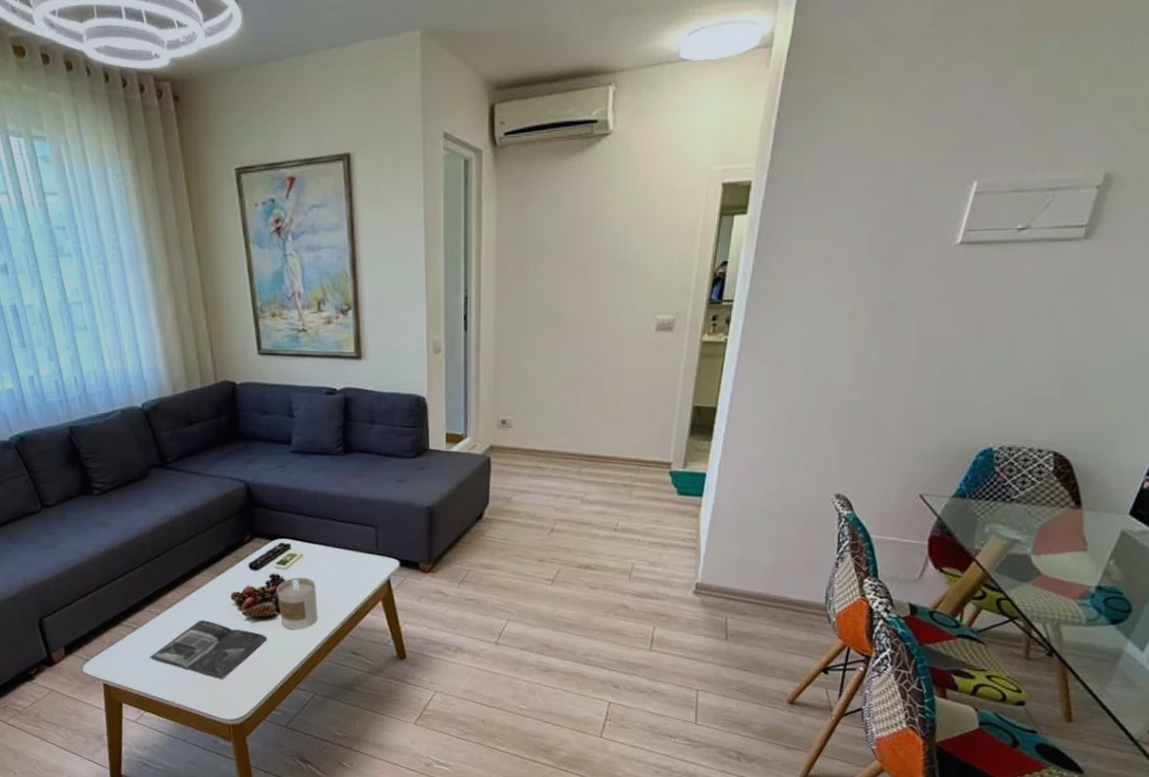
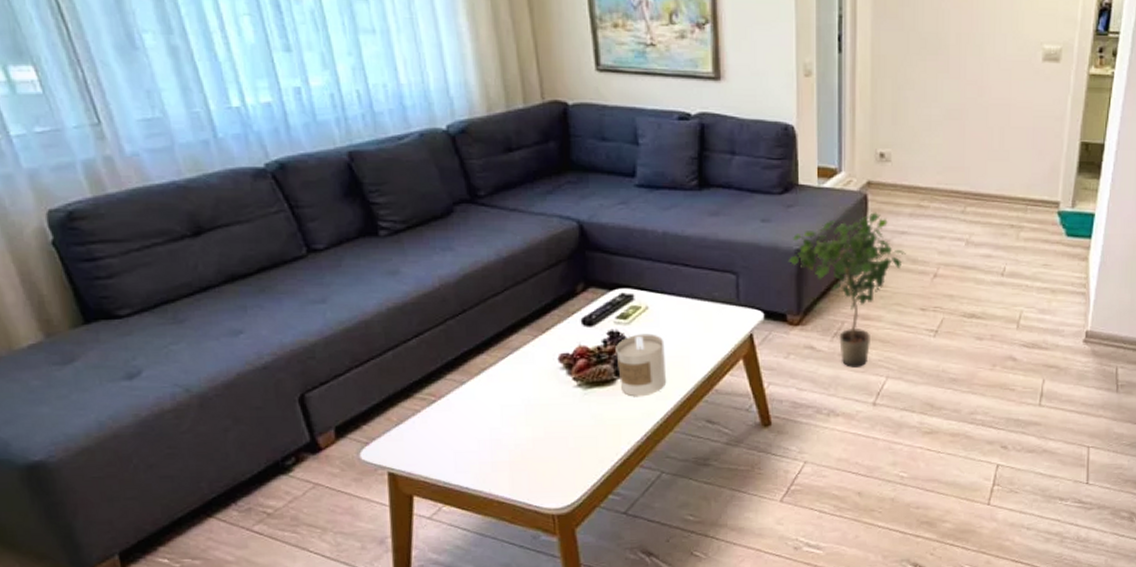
magazine: present [150,620,267,680] -> none [451,388,603,461]
potted plant: none [420,473,525,611] -> present [787,212,906,367]

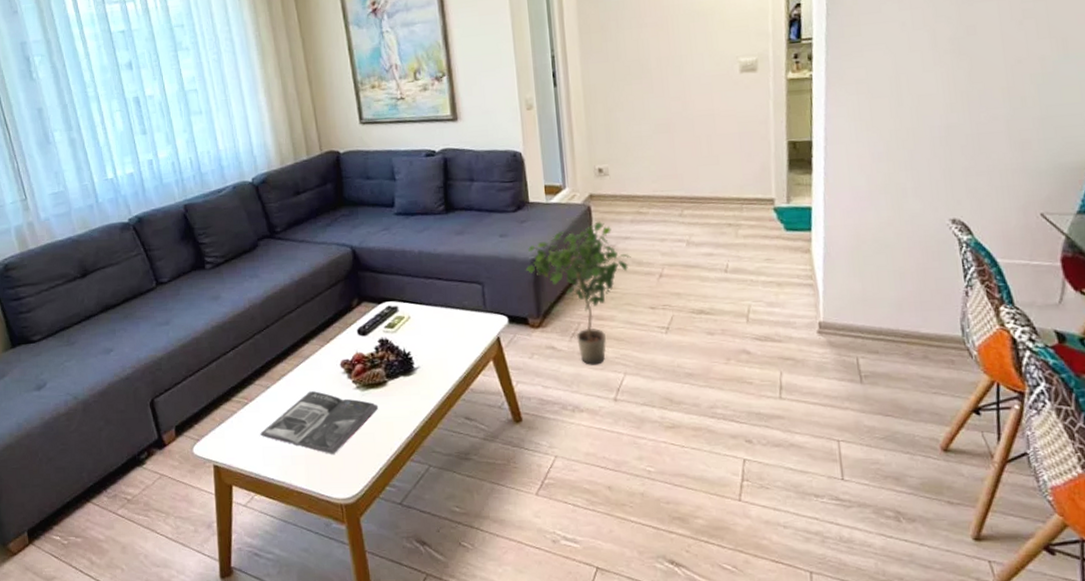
magazine: none [451,388,603,461] -> present [260,391,378,455]
candle: present [616,333,667,397] -> none [385,340,429,397]

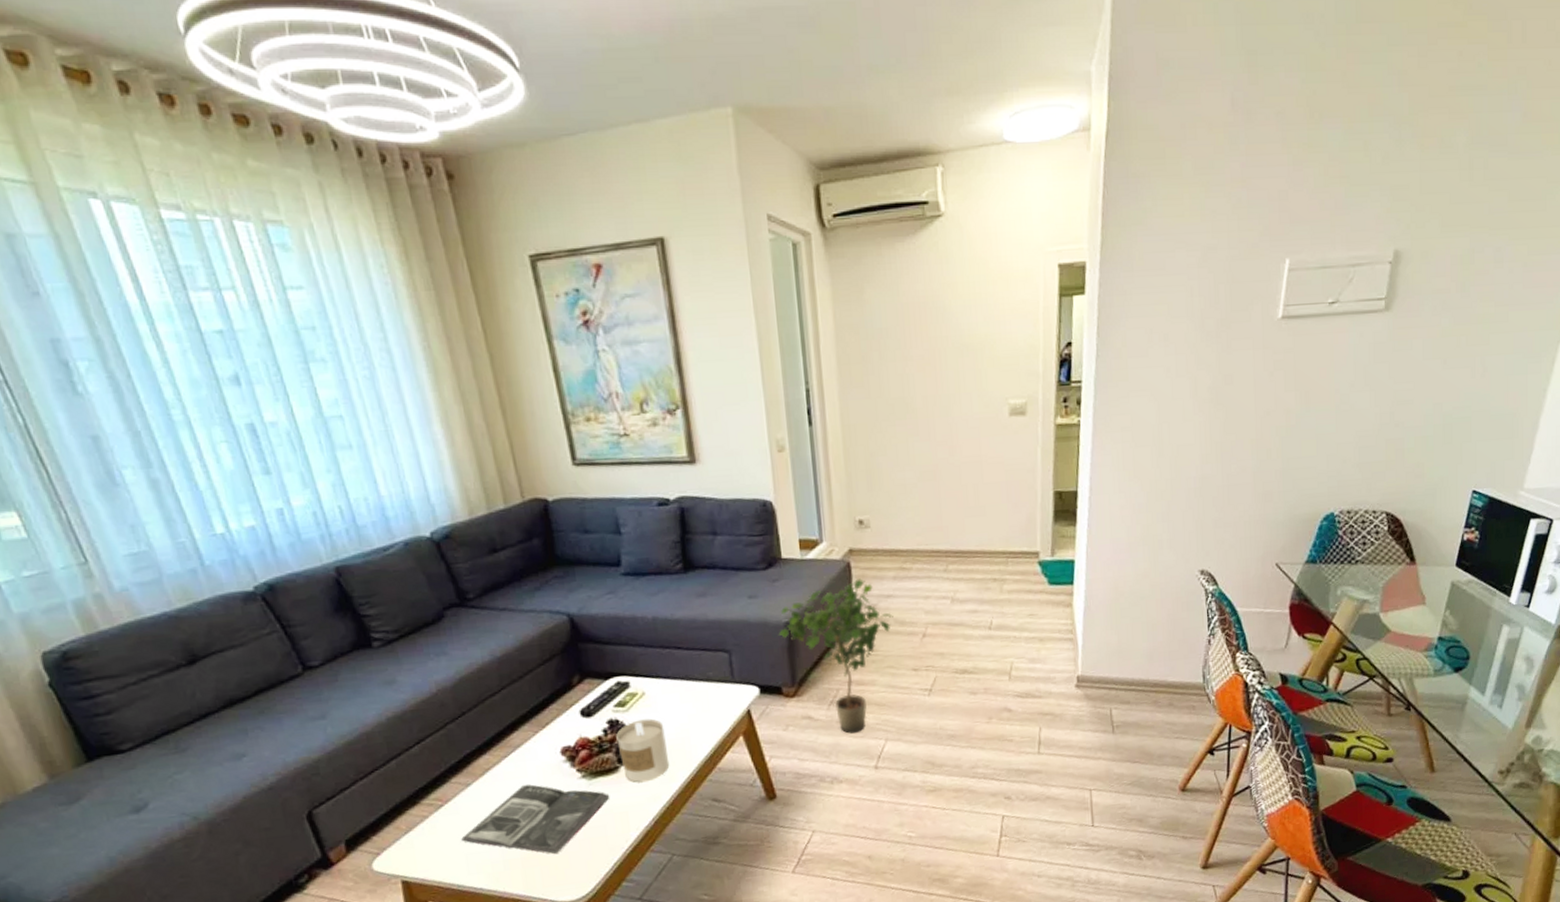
candle: none [385,340,429,397] -> present [616,718,670,783]

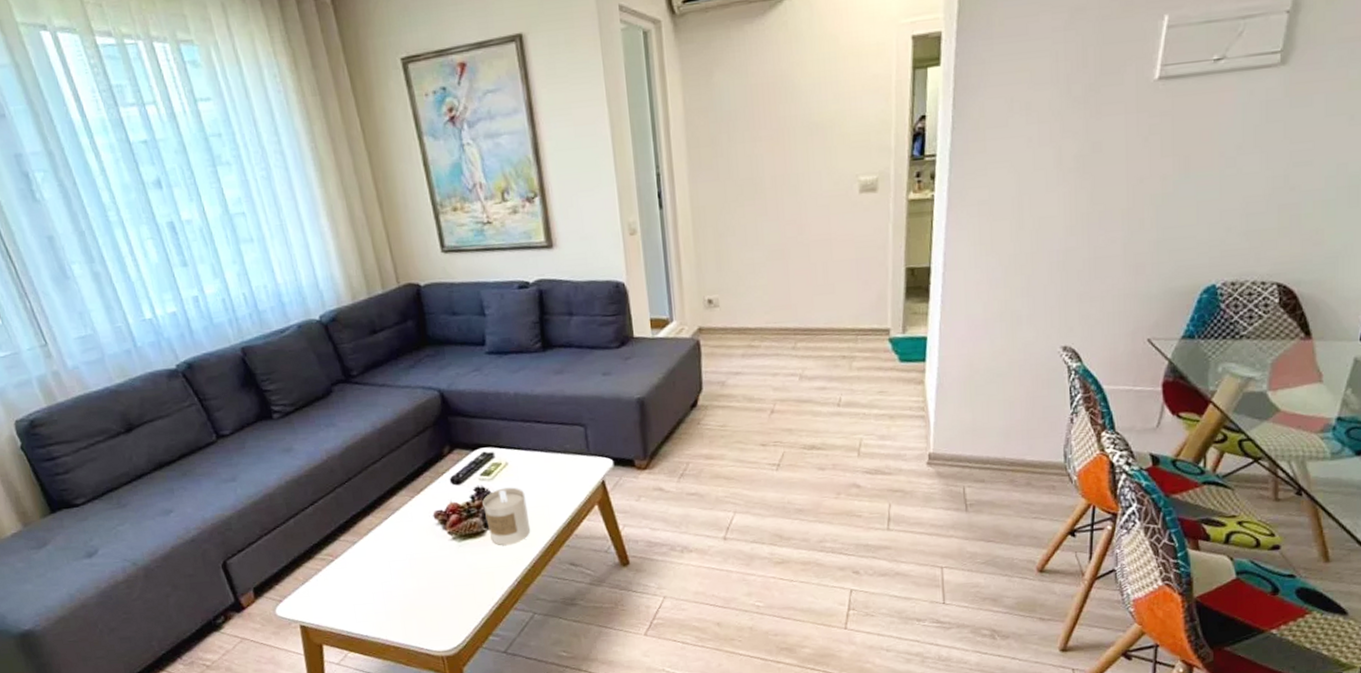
magazine: present [461,784,609,855] -> none [349,544,477,608]
potted plant: present [778,578,893,734] -> none [630,356,742,505]

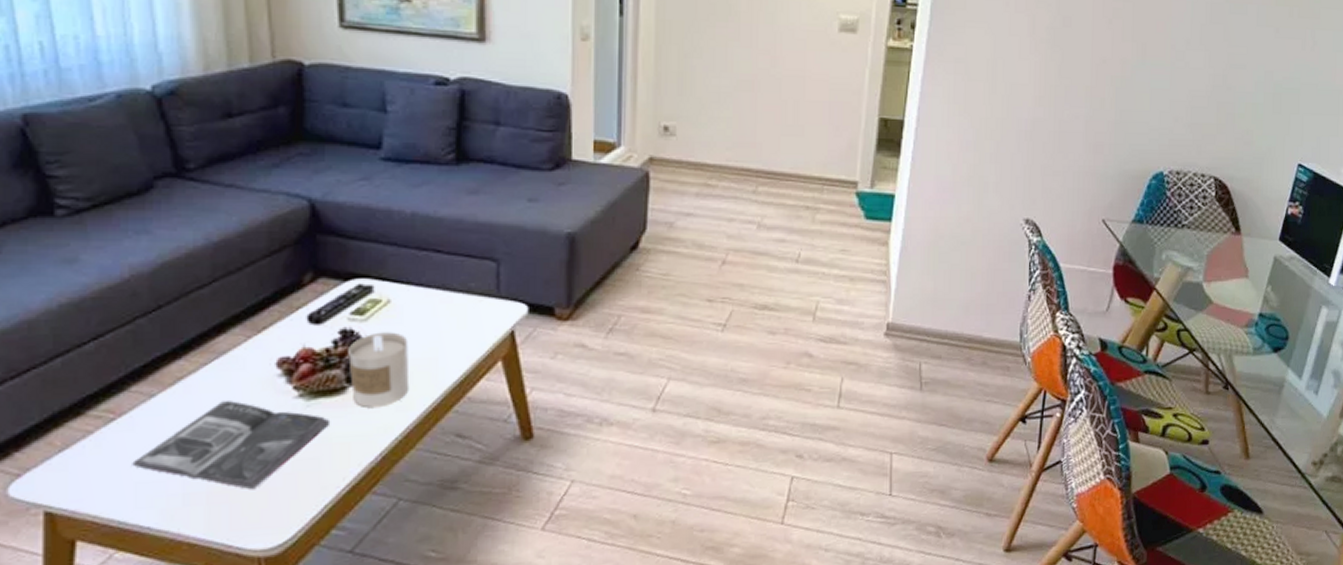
magazine: none [349,544,477,608] -> present [132,401,329,490]

